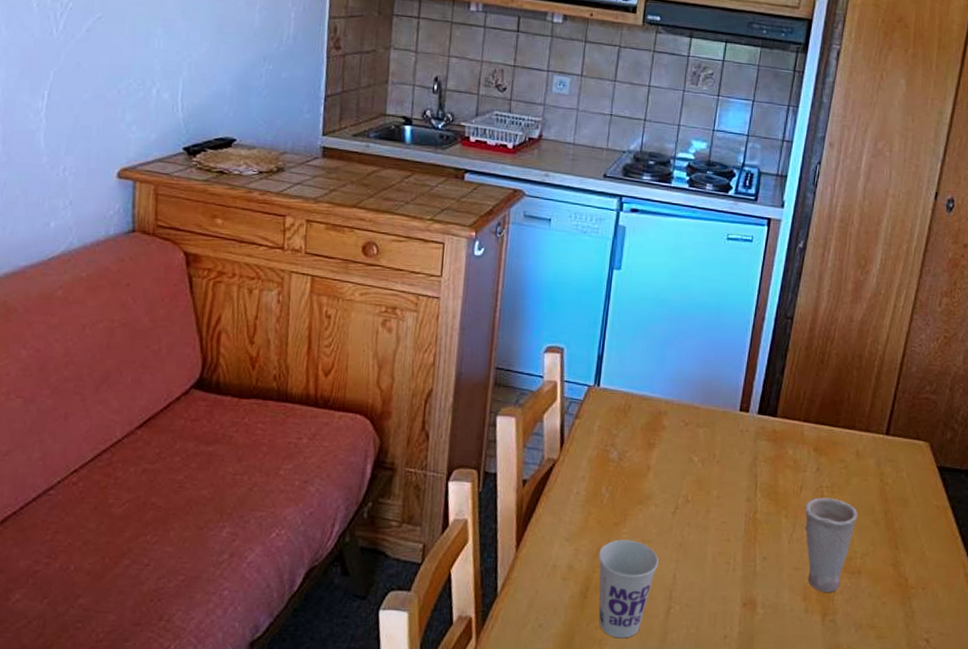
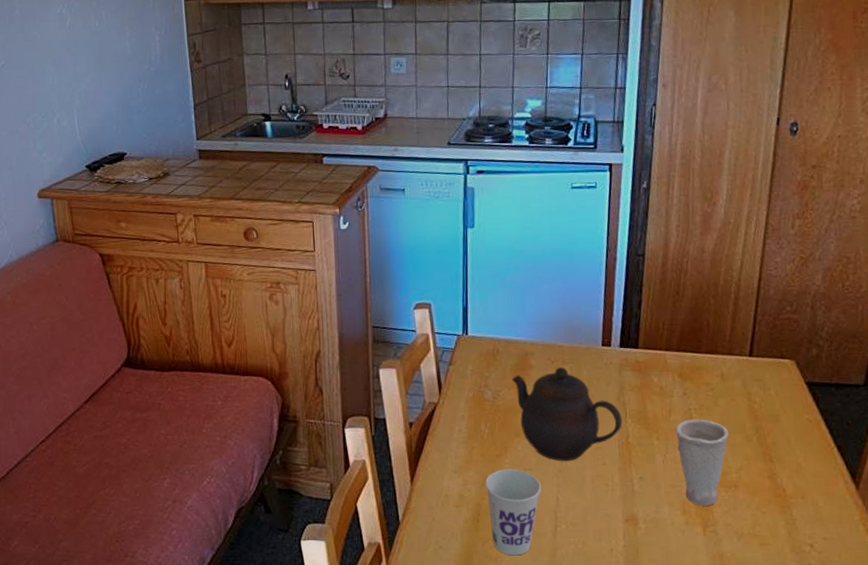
teapot: none [641,431,752,534] -> present [512,367,622,461]

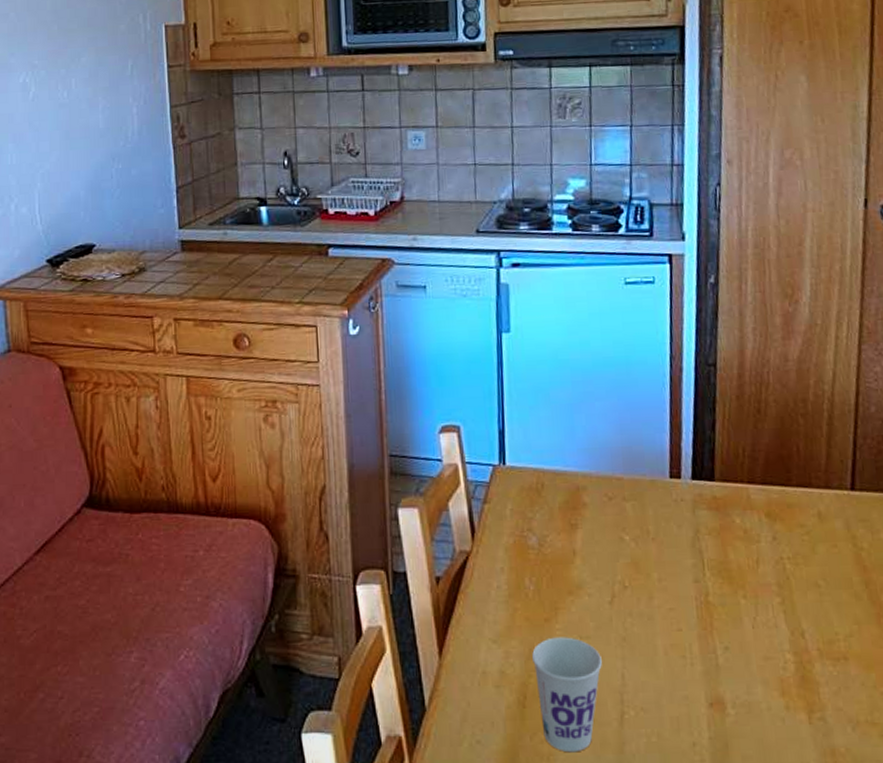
teapot: present [512,367,622,461] -> none [561,505,700,626]
cup: present [675,419,729,506] -> none [765,571,832,685]

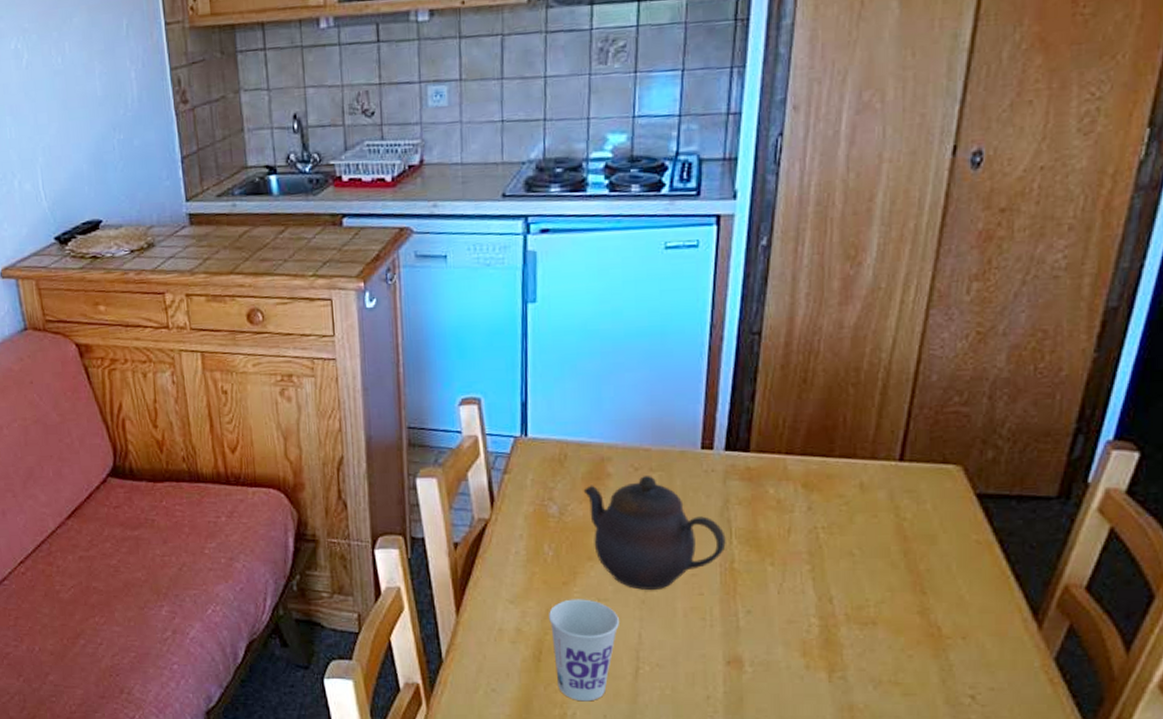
teapot: none [561,505,700,626] -> present [583,476,726,590]

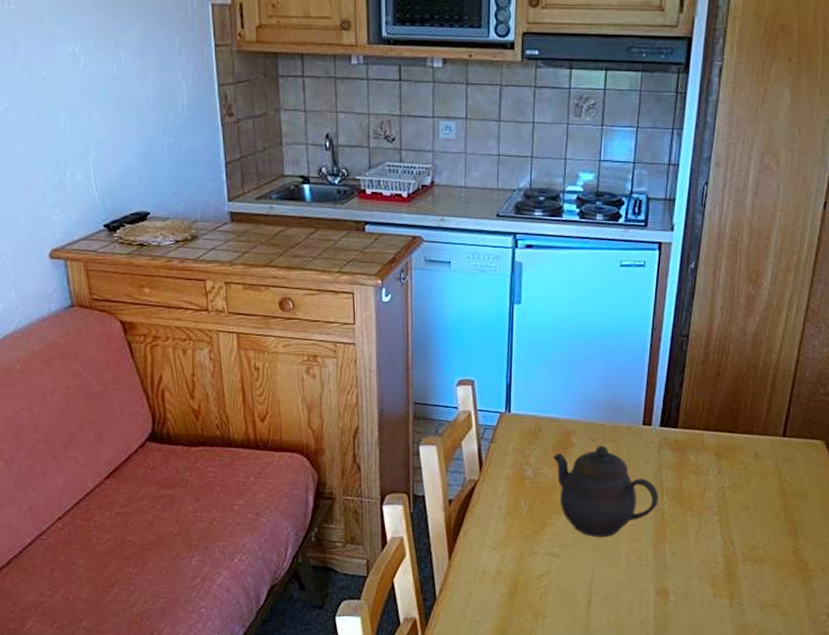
cup: present [549,599,619,702] -> none [523,545,577,628]

